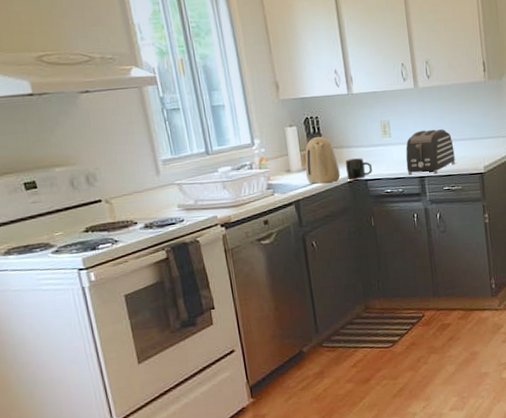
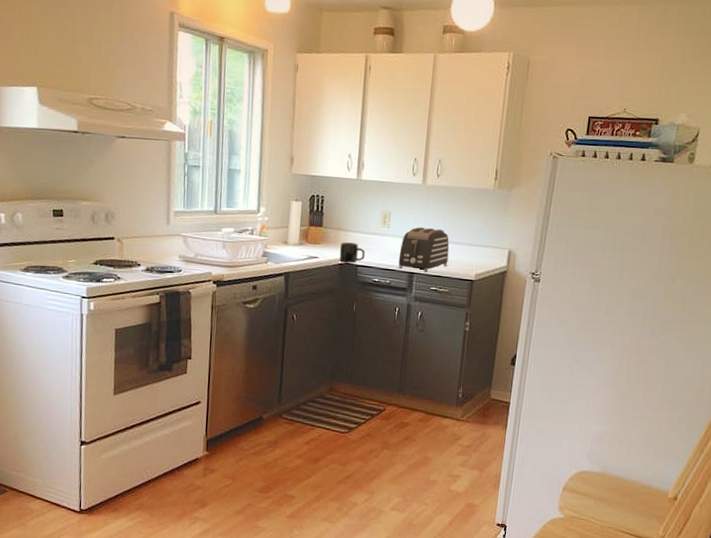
kettle: present [305,136,341,184] -> none [300,214,334,262]

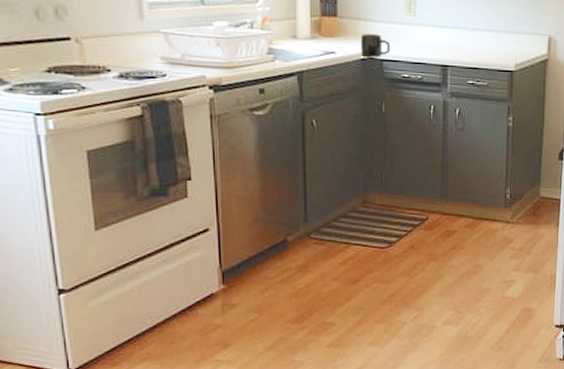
toaster: present [398,227,450,273] -> none [429,13,485,65]

